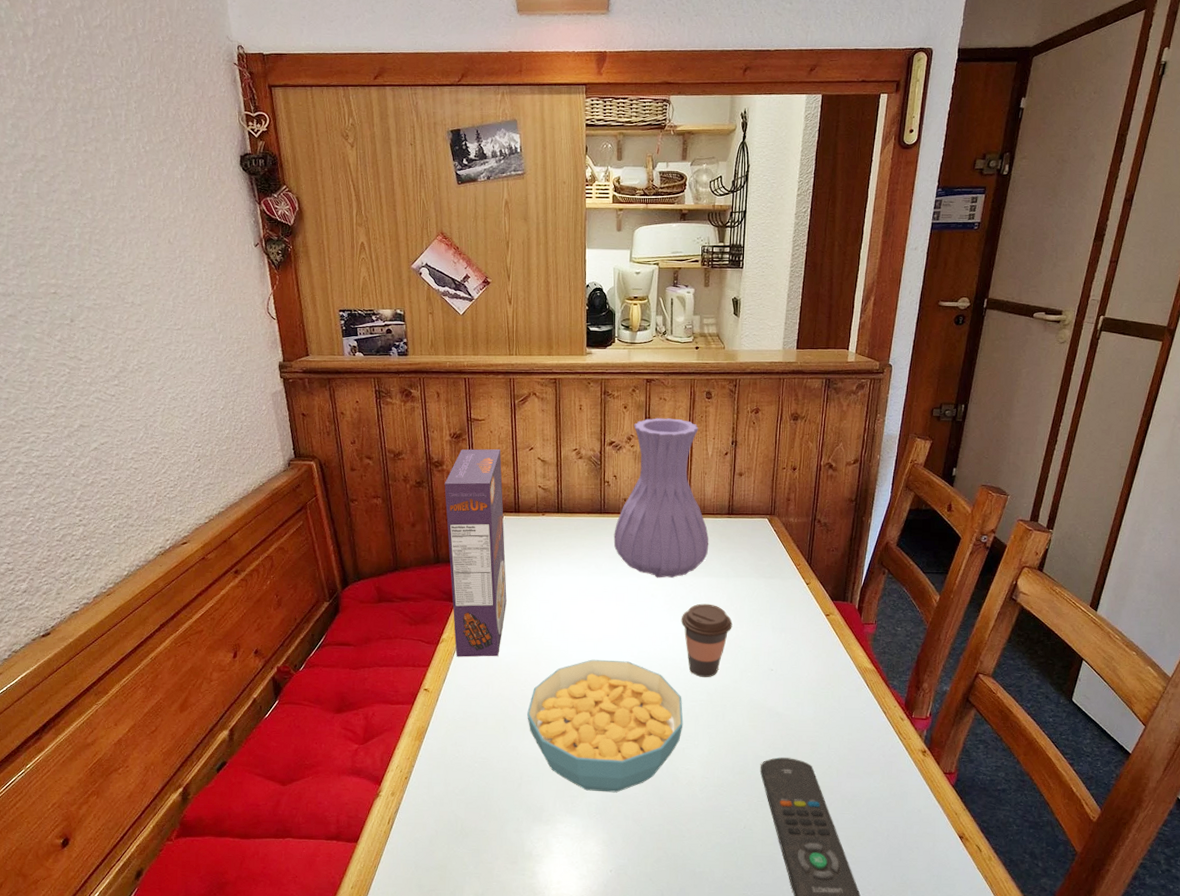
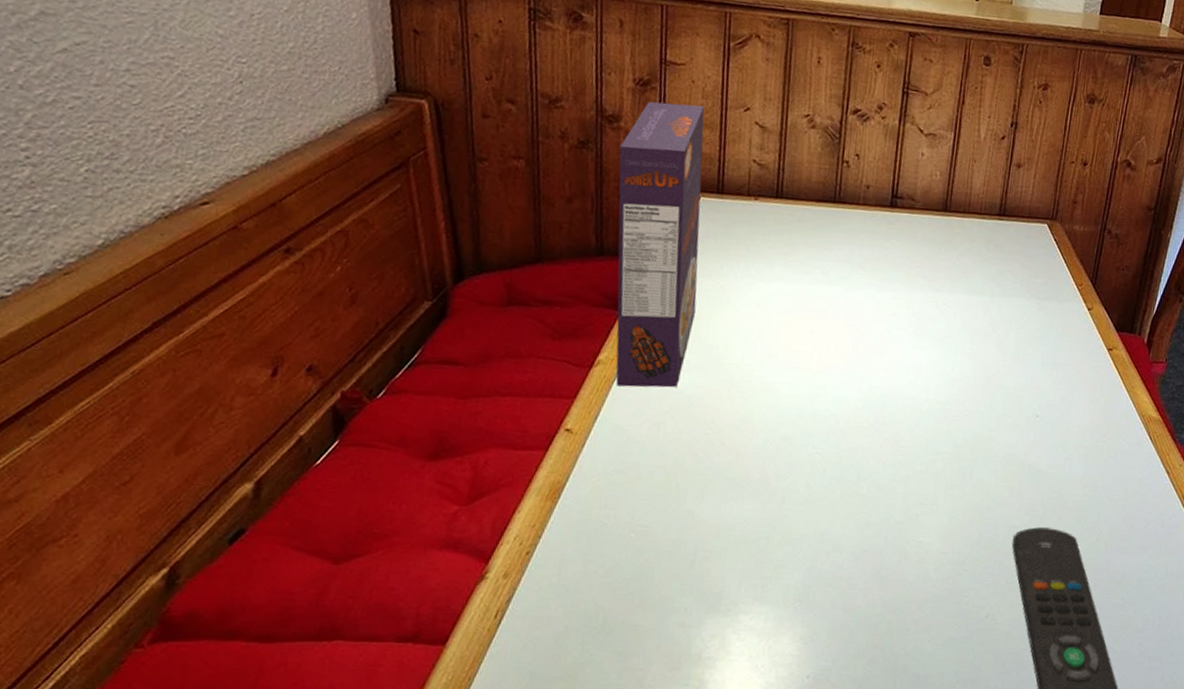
cereal bowl: present [527,659,684,793] -> none [710,395,921,573]
vase: present [613,418,709,578] -> none [848,83,973,293]
coffee cup: present [681,603,733,678] -> none [927,328,993,424]

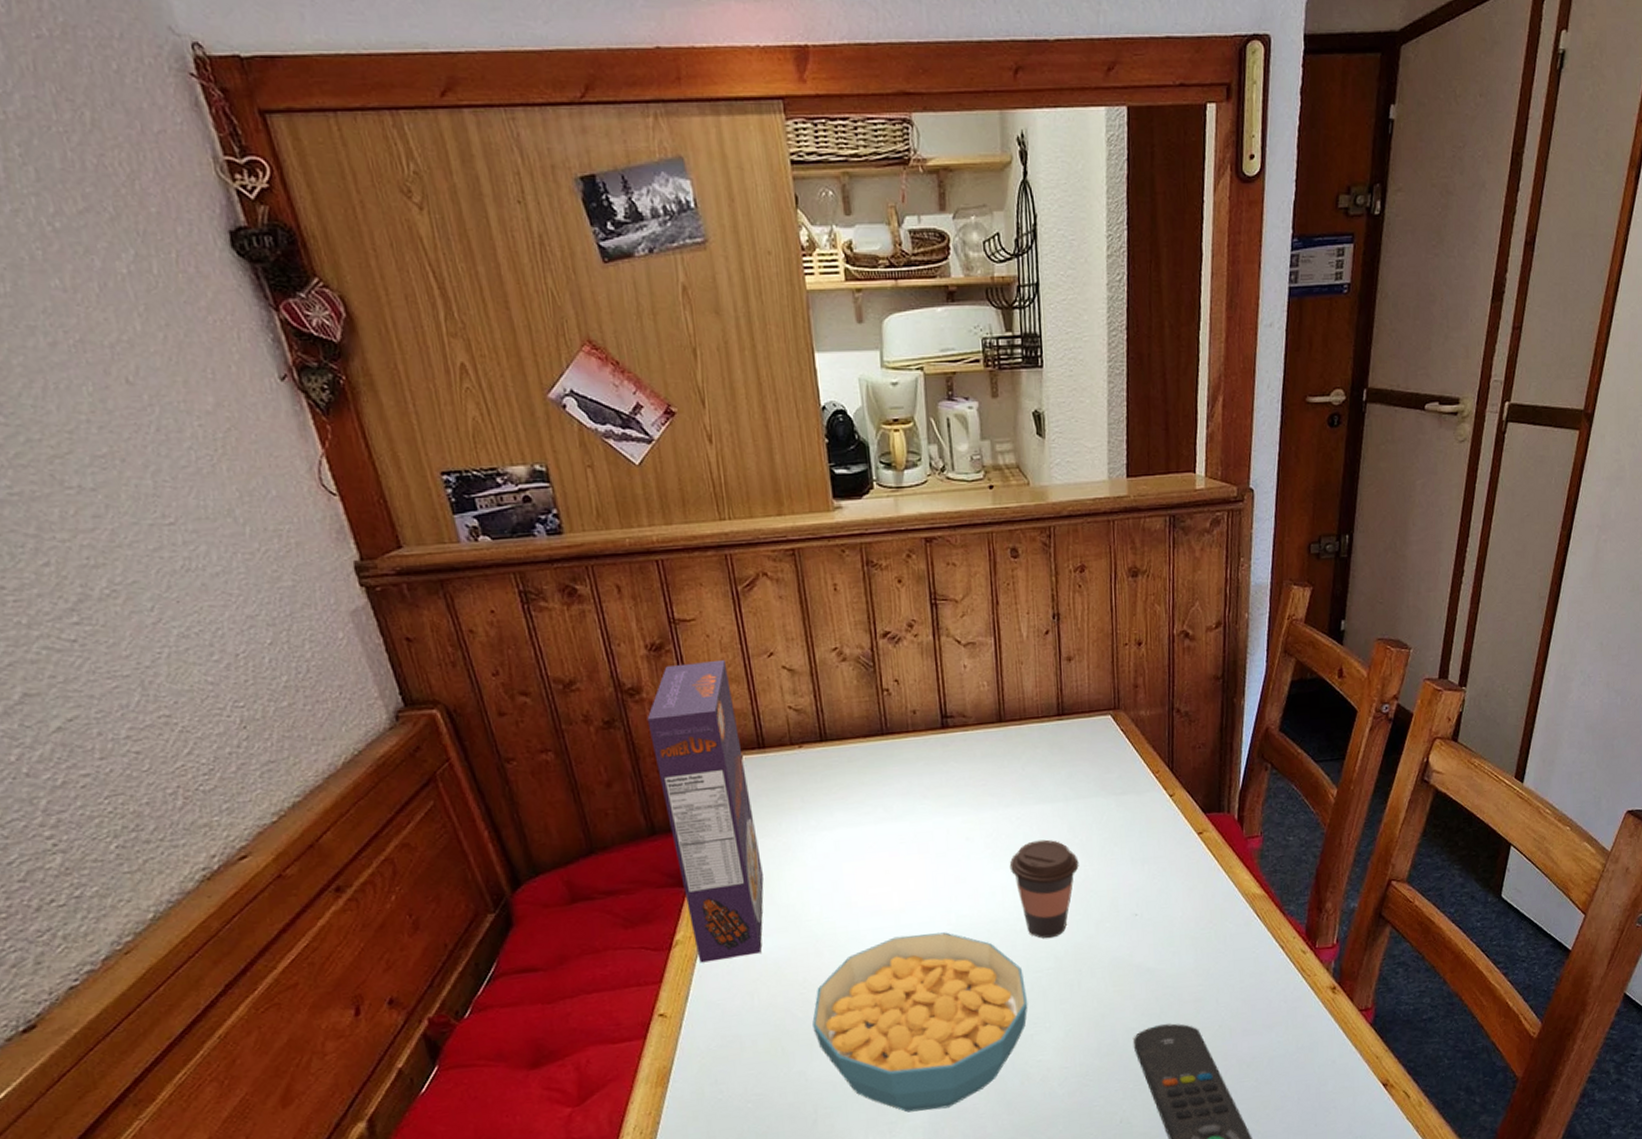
cereal bowl: none [710,395,921,573] -> present [812,932,1028,1113]
coffee cup: none [927,328,993,424] -> present [1009,839,1079,939]

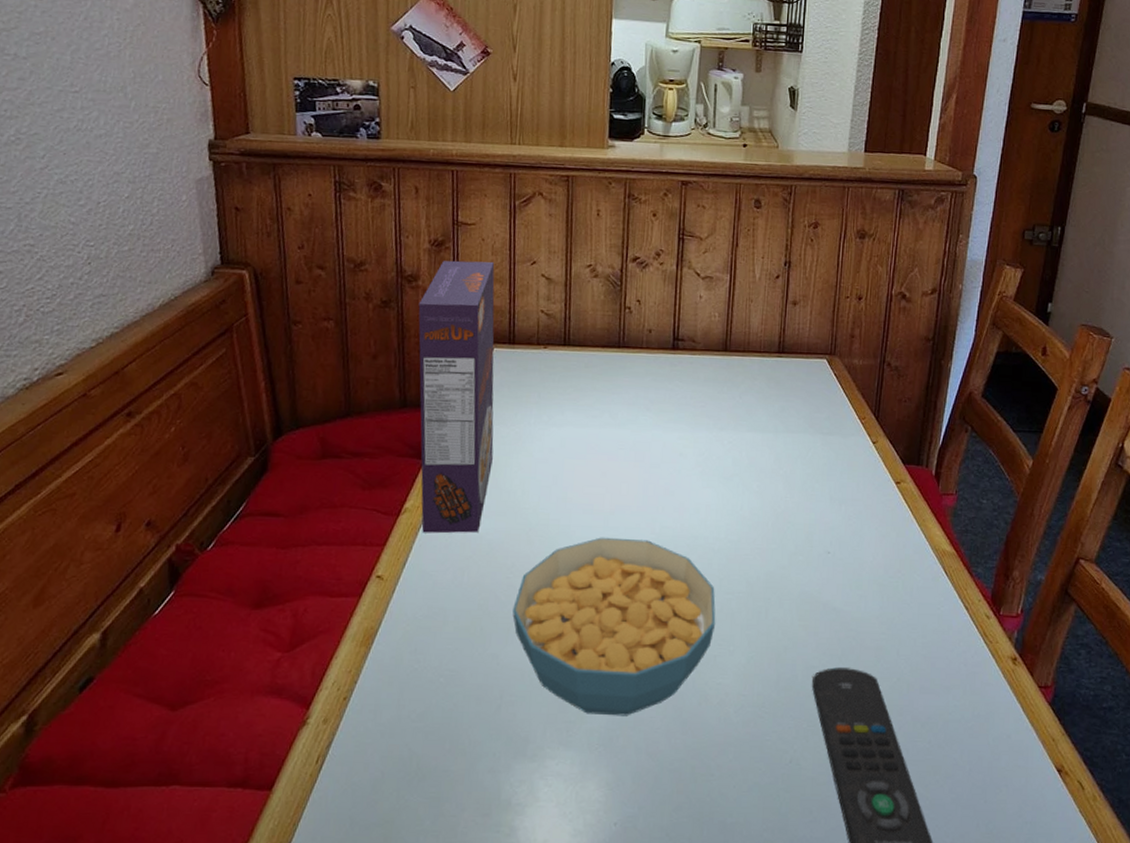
coffee cup: present [1009,839,1079,939] -> none [716,466,781,563]

